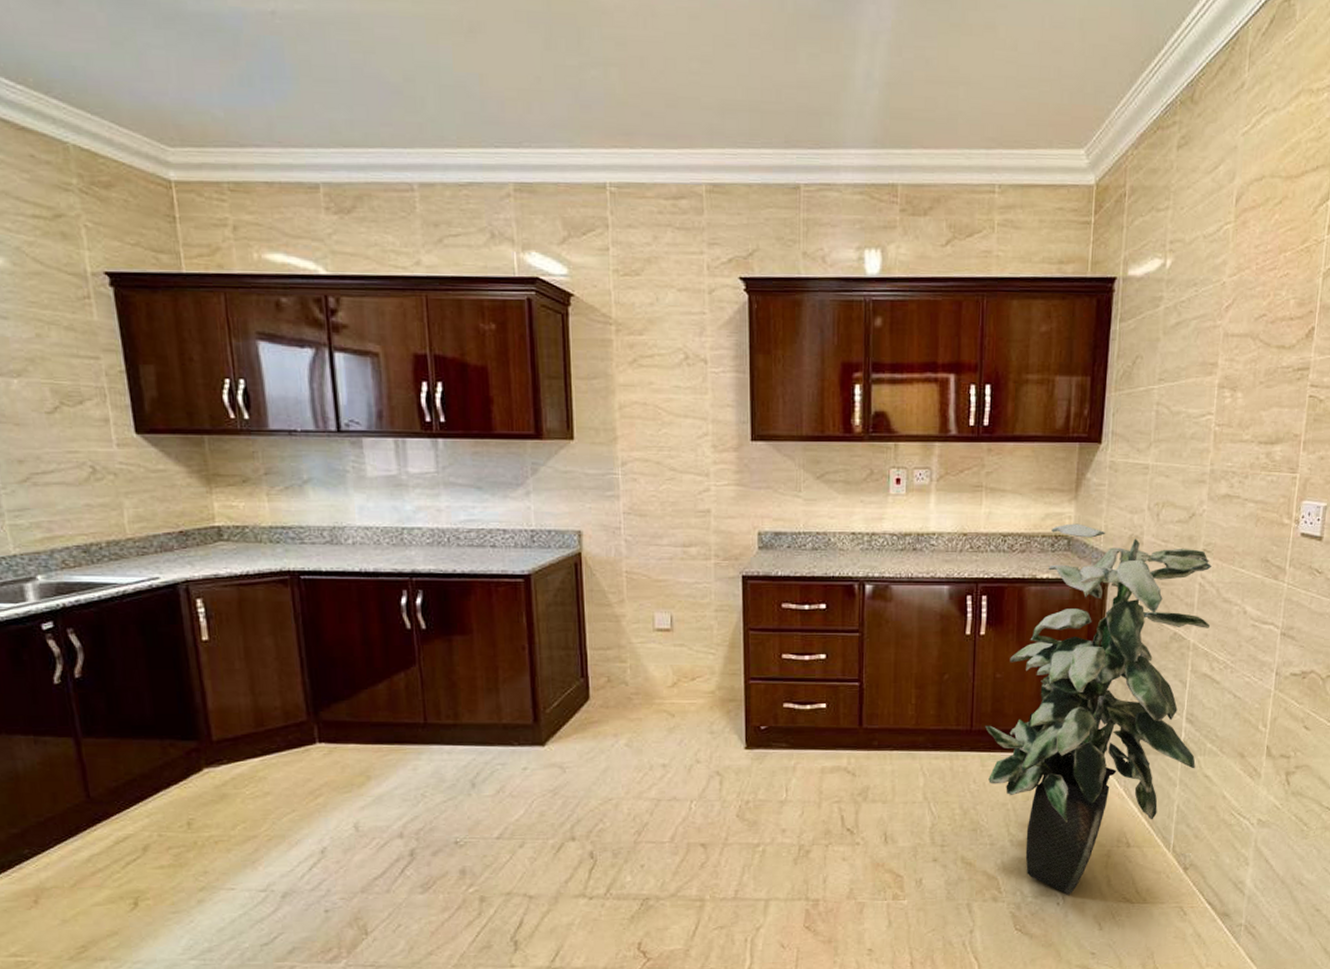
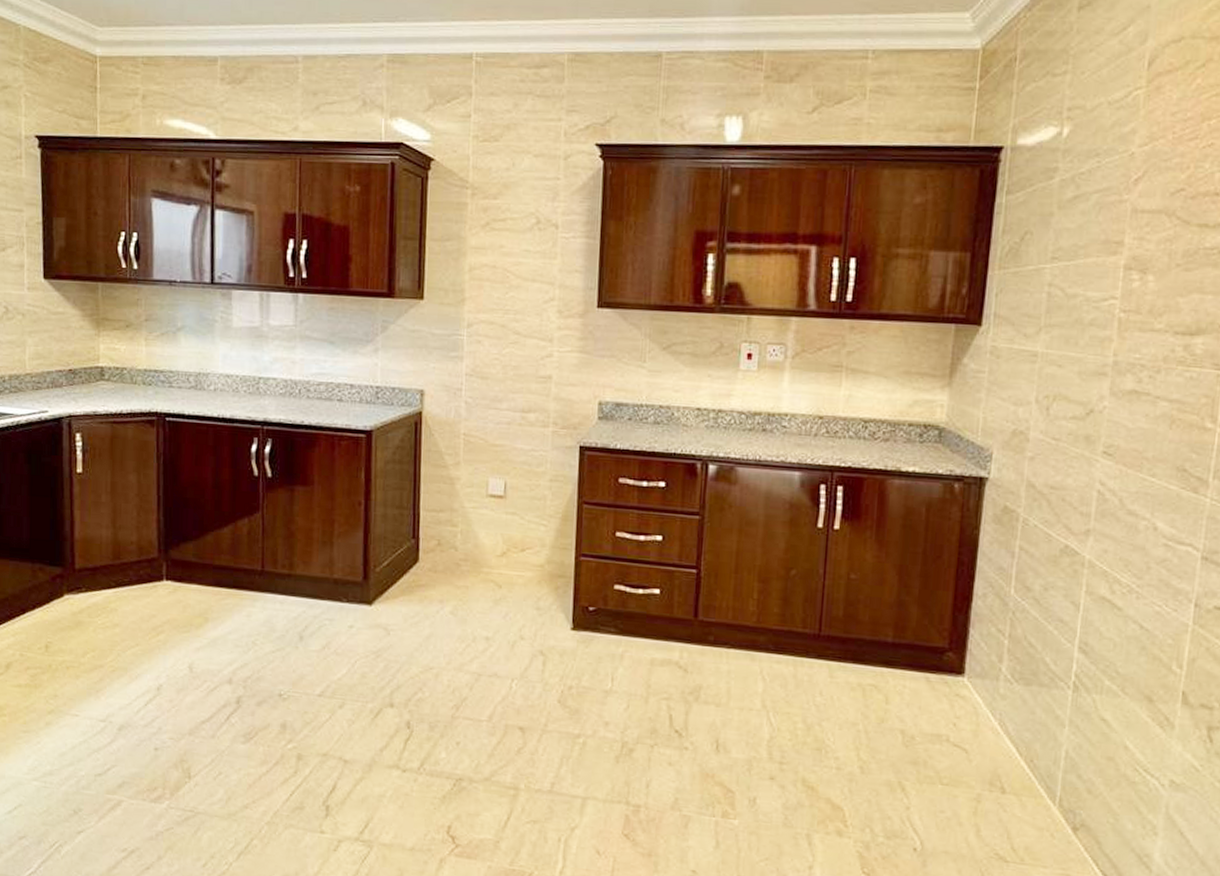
indoor plant: present [985,523,1211,896] -> none [836,412,1113,842]

